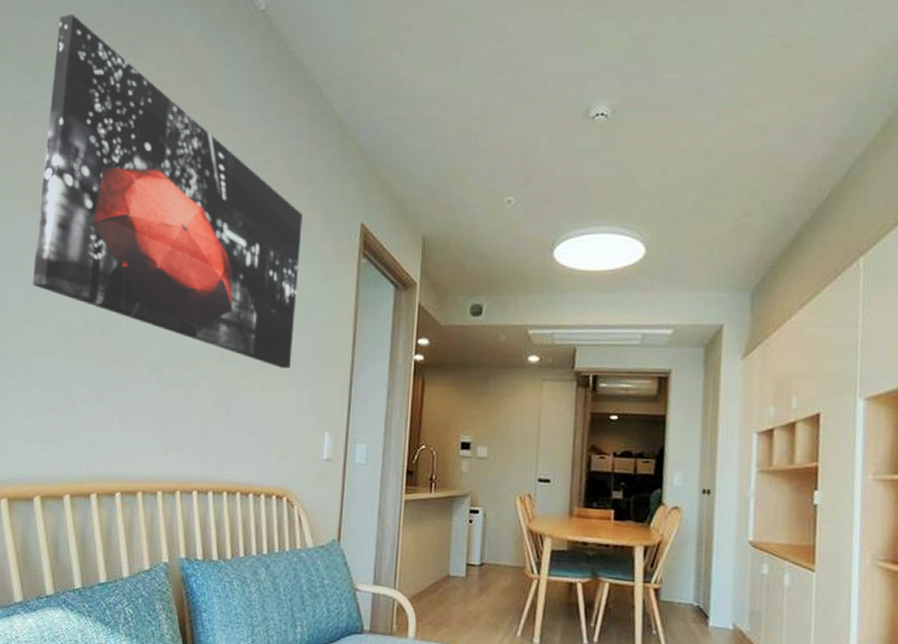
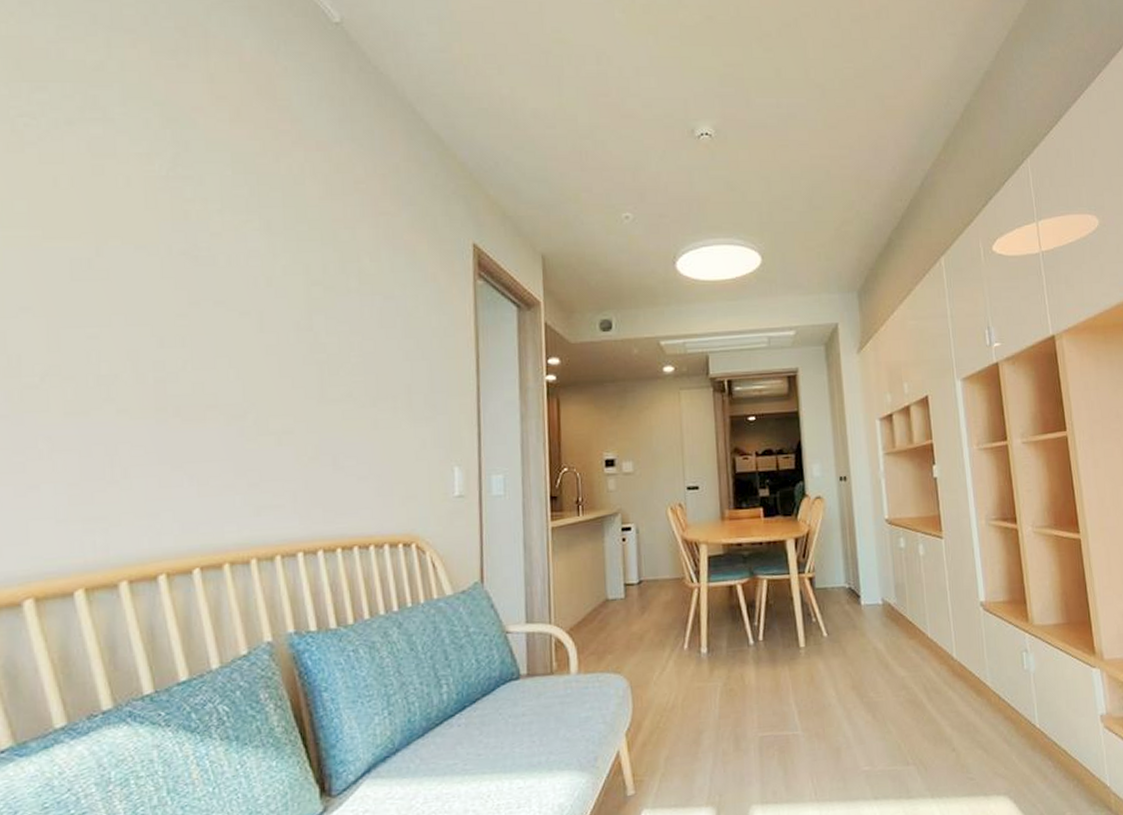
wall art: present [32,13,303,368] -> none [53,15,407,403]

